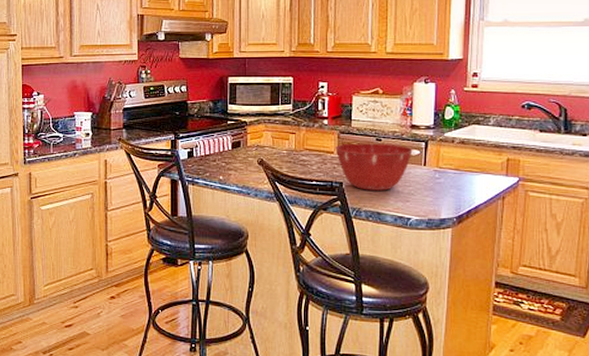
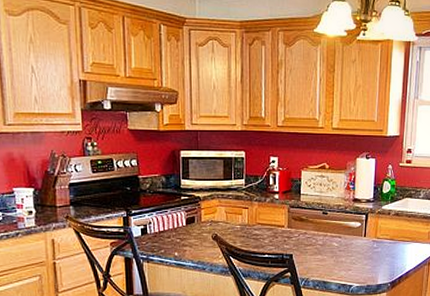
mixing bowl: present [335,143,413,191] -> none [286,216,355,261]

